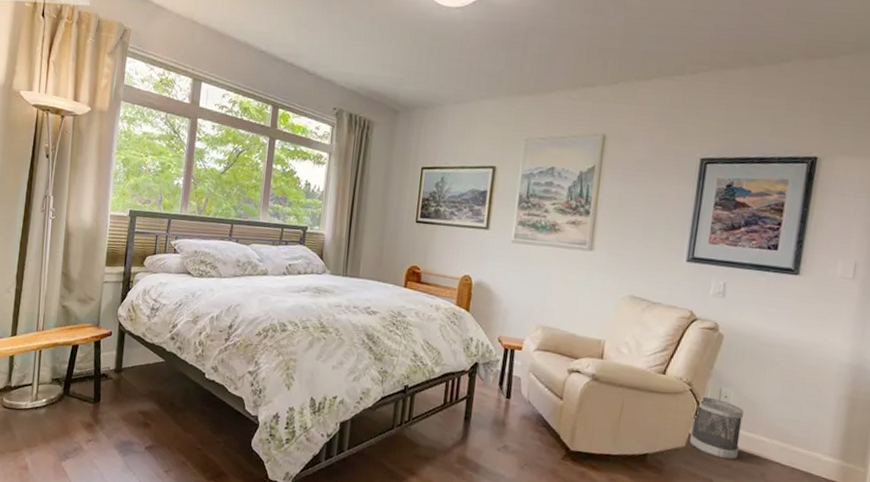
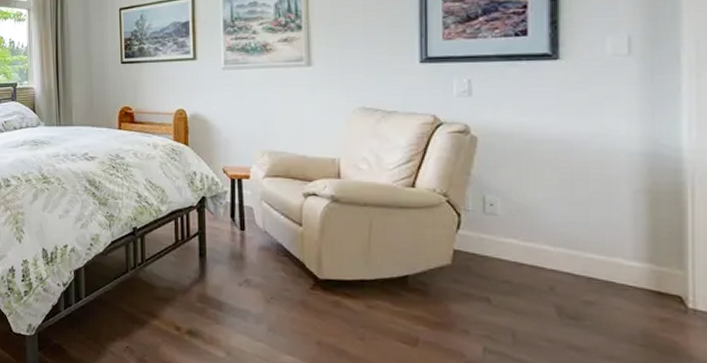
wastebasket: present [689,397,745,460] -> none [455,208,518,275]

